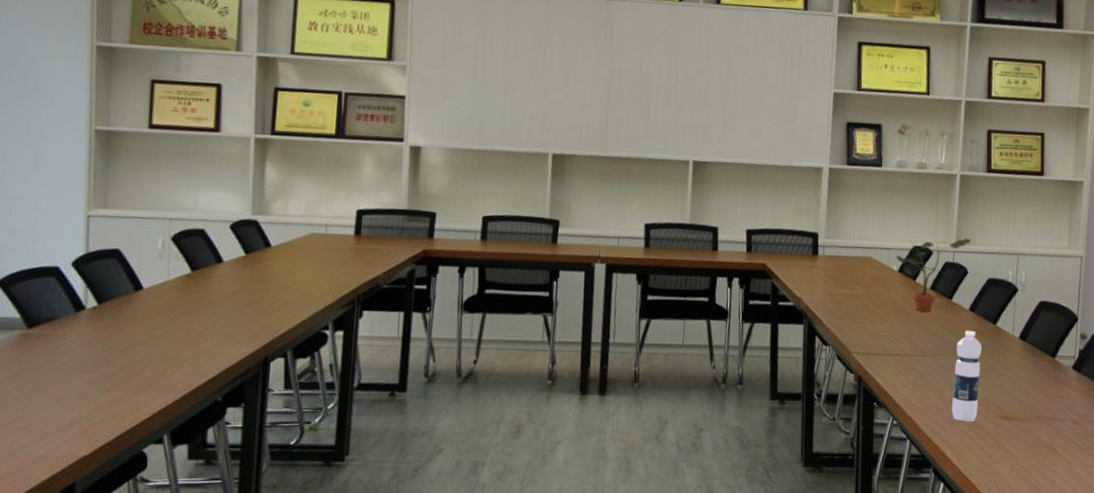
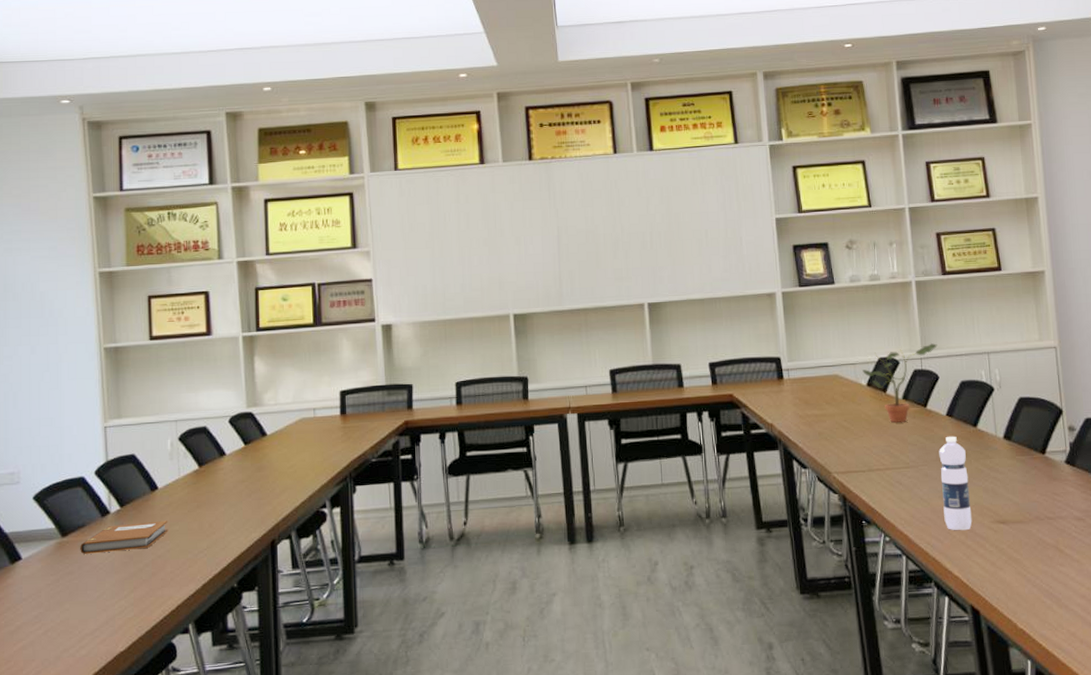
notebook: none [47,322,151,351] -> present [80,520,168,554]

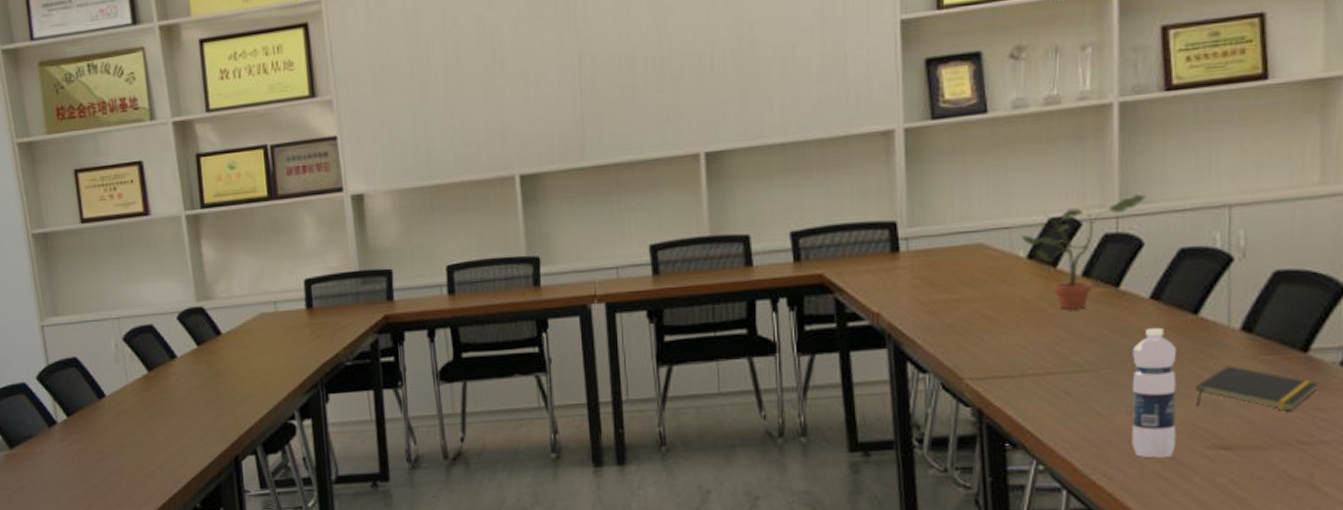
notebook: present [80,520,168,554] -> none [29,432,121,468]
notepad: none [980,463,1054,496] -> present [1196,365,1319,411]

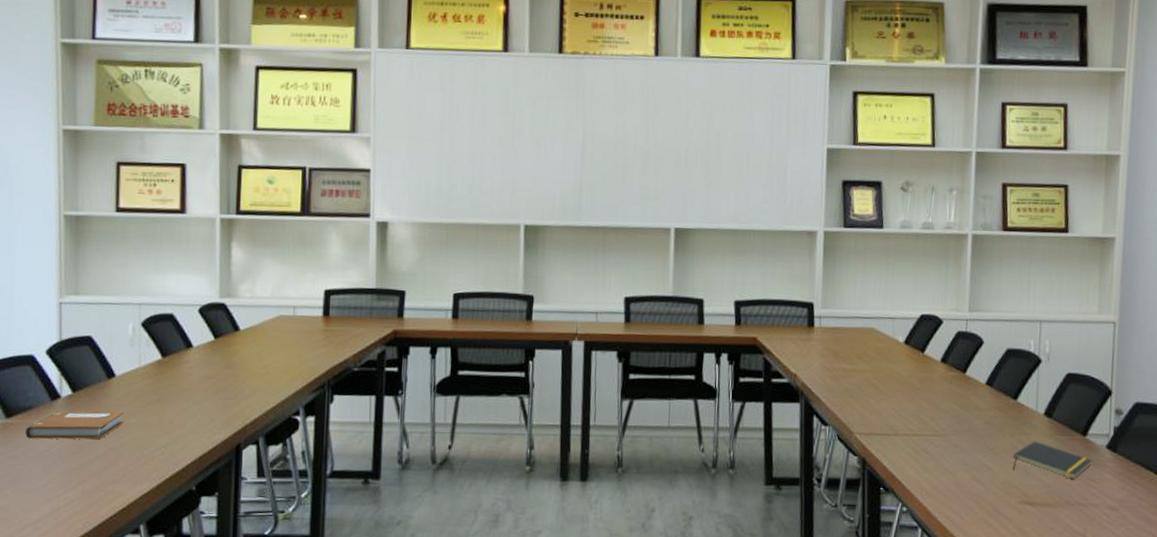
notebook: none [29,432,121,468] -> present [25,411,125,440]
potted plant: present [1022,194,1146,310] -> none [901,304,987,388]
water bottle: present [1132,327,1177,459] -> none [968,406,1001,509]

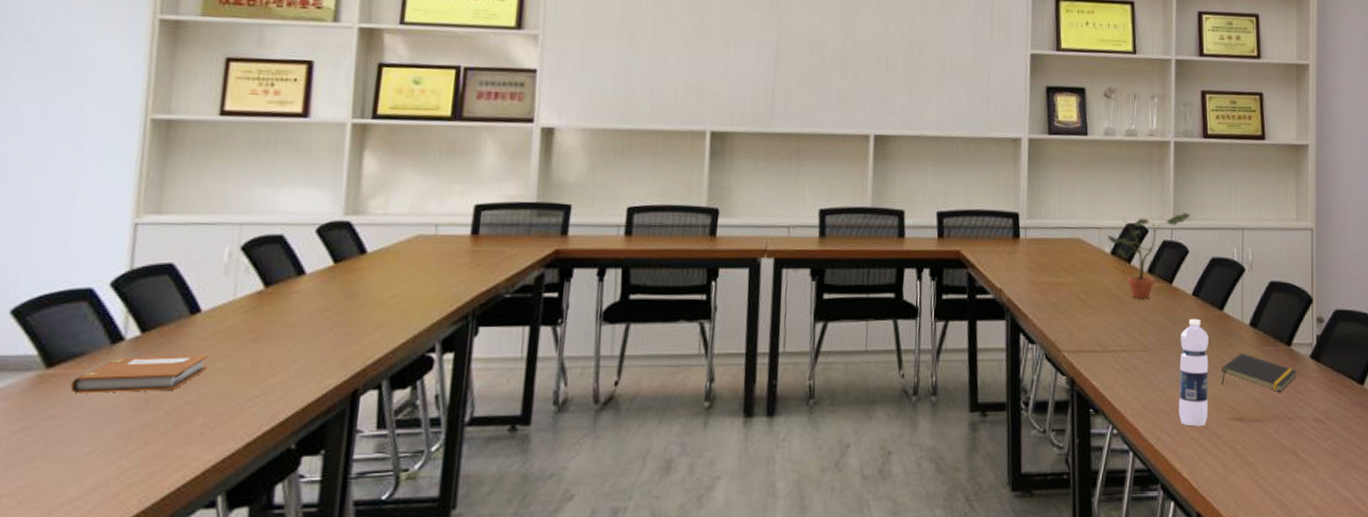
potted plant: none [901,304,987,388] -> present [1108,213,1191,300]
water bottle: none [968,406,1001,509] -> present [1178,318,1209,427]

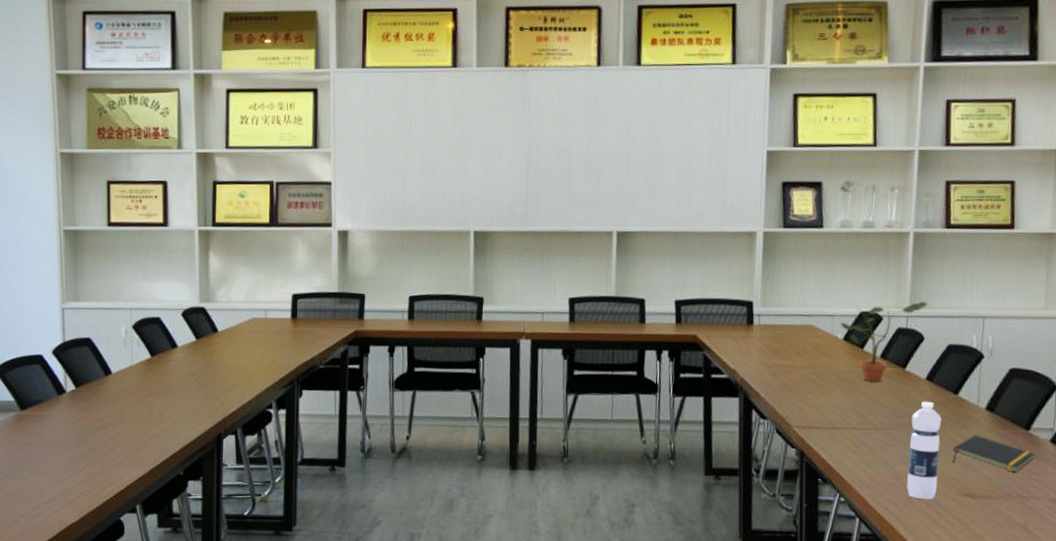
notebook: present [71,354,209,393] -> none [37,404,120,429]

